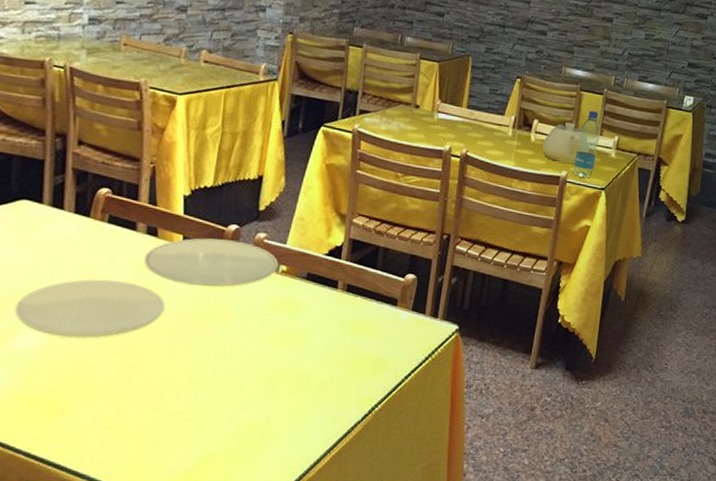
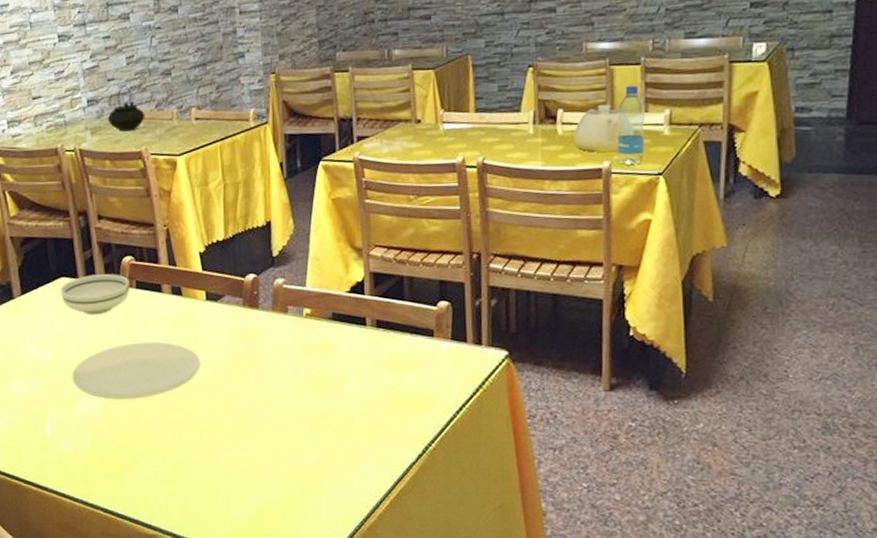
bowl: none [18,201,102,245] -> present [60,274,130,314]
teapot: none [108,11,151,60] -> present [107,86,145,132]
plate: present [143,238,279,287] -> none [173,289,302,339]

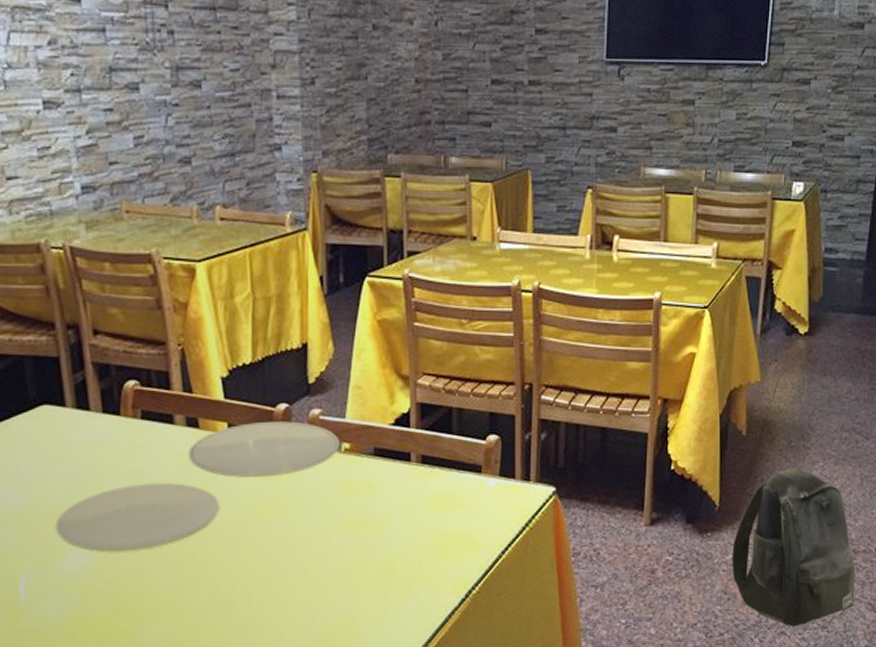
bowl: present [60,274,130,314] -> none [41,401,133,450]
teapot: present [107,86,145,132] -> none [107,172,157,228]
plate: none [173,289,302,339] -> present [188,421,340,478]
teapot: present [572,104,620,153] -> none [626,233,672,283]
bottle: present [616,85,646,166] -> none [667,216,696,297]
backpack: none [703,335,856,503] -> present [732,468,856,627]

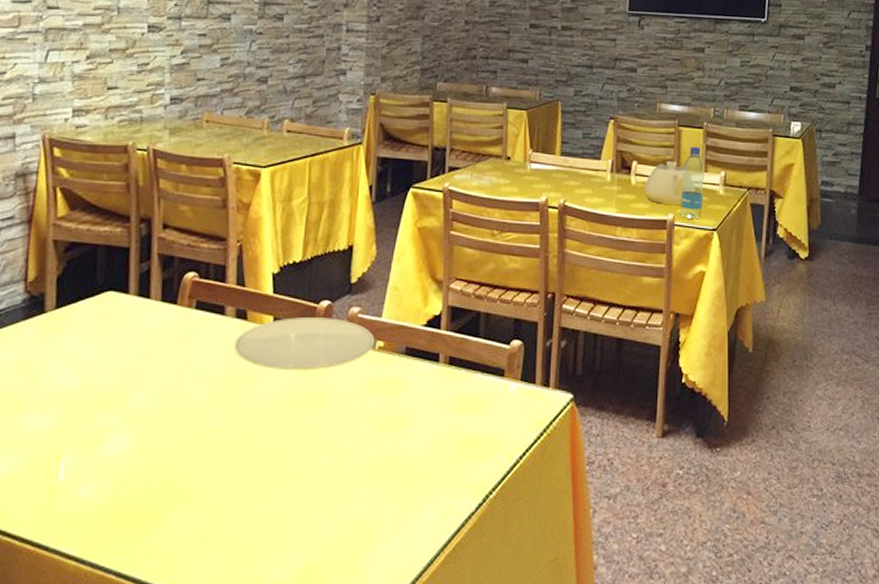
plate: present [55,482,220,553] -> none [102,371,258,438]
teapot: none [626,233,672,283] -> present [643,160,684,206]
bottle: none [667,216,696,297] -> present [680,147,706,220]
backpack: present [732,468,856,627] -> none [741,387,861,551]

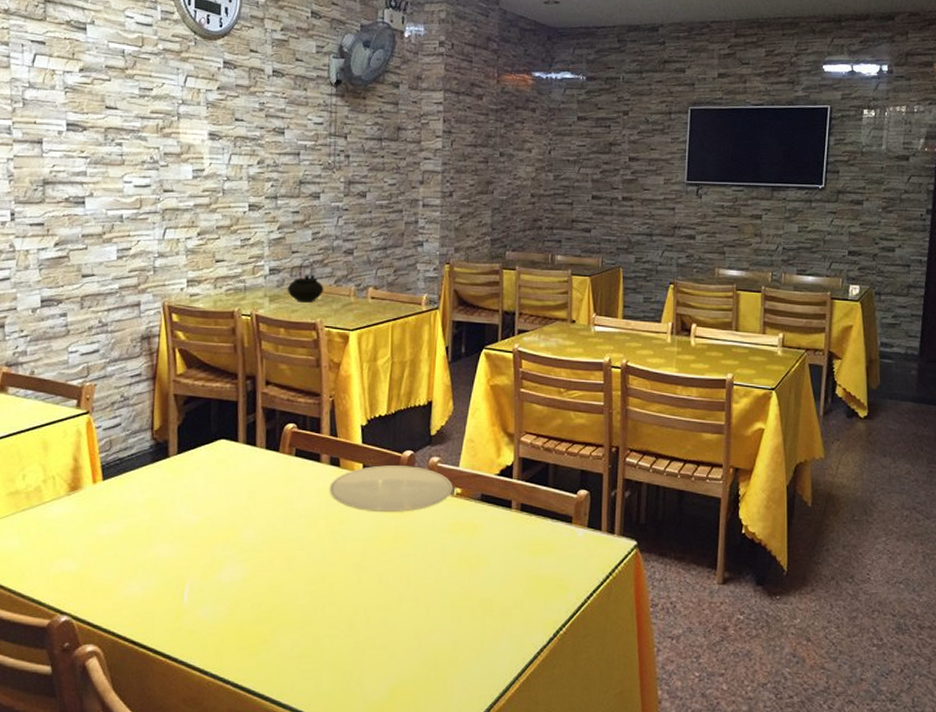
teapot: none [190,88,233,136] -> present [287,259,324,303]
teapot: present [643,160,684,206] -> none [703,323,743,366]
bottle: present [680,147,706,220] -> none [739,310,764,380]

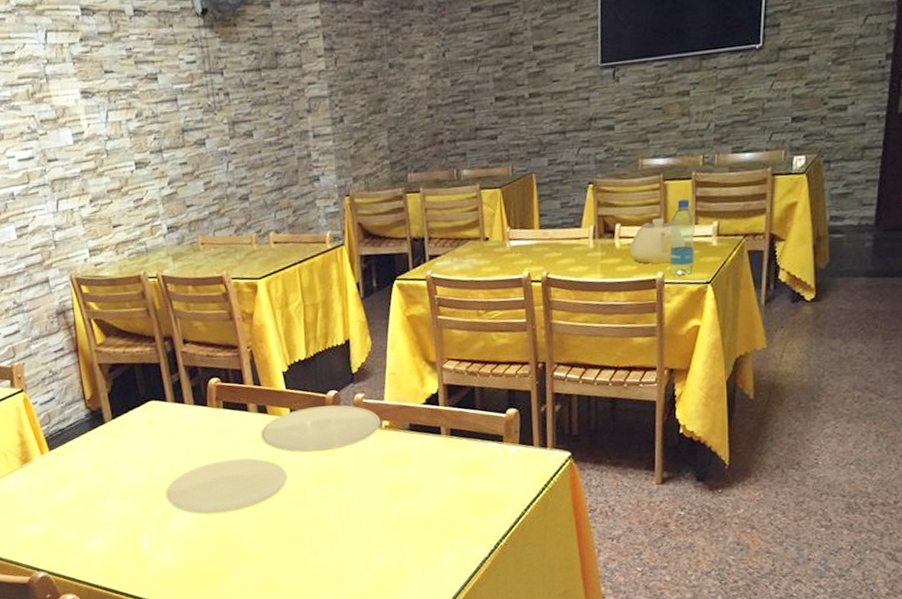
plate: none [218,510,350,569] -> present [165,458,287,514]
teapot: present [287,259,324,303] -> none [188,211,225,257]
teapot: none [703,323,743,366] -> present [629,217,673,264]
bottle: none [739,310,764,380] -> present [669,199,696,276]

